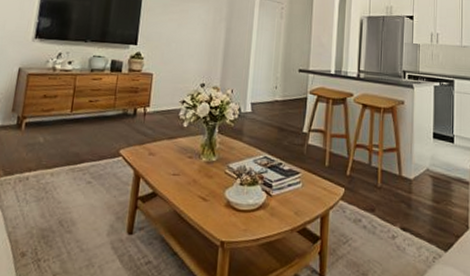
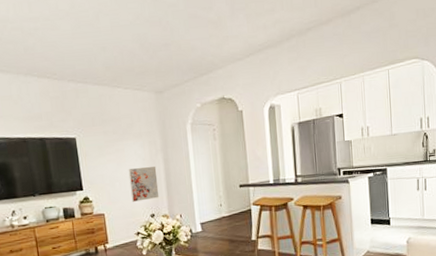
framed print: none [184,31,217,68] -> present [128,166,160,202]

